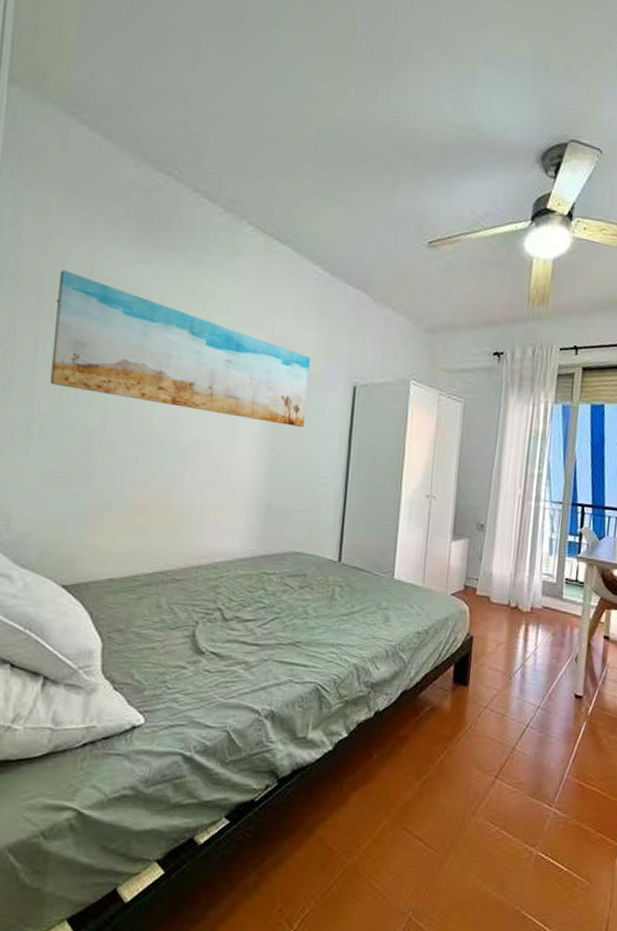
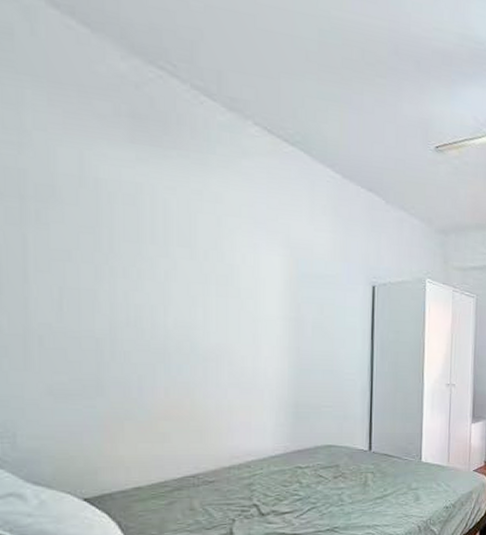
wall art: present [50,270,310,427] -> none [44,169,329,326]

